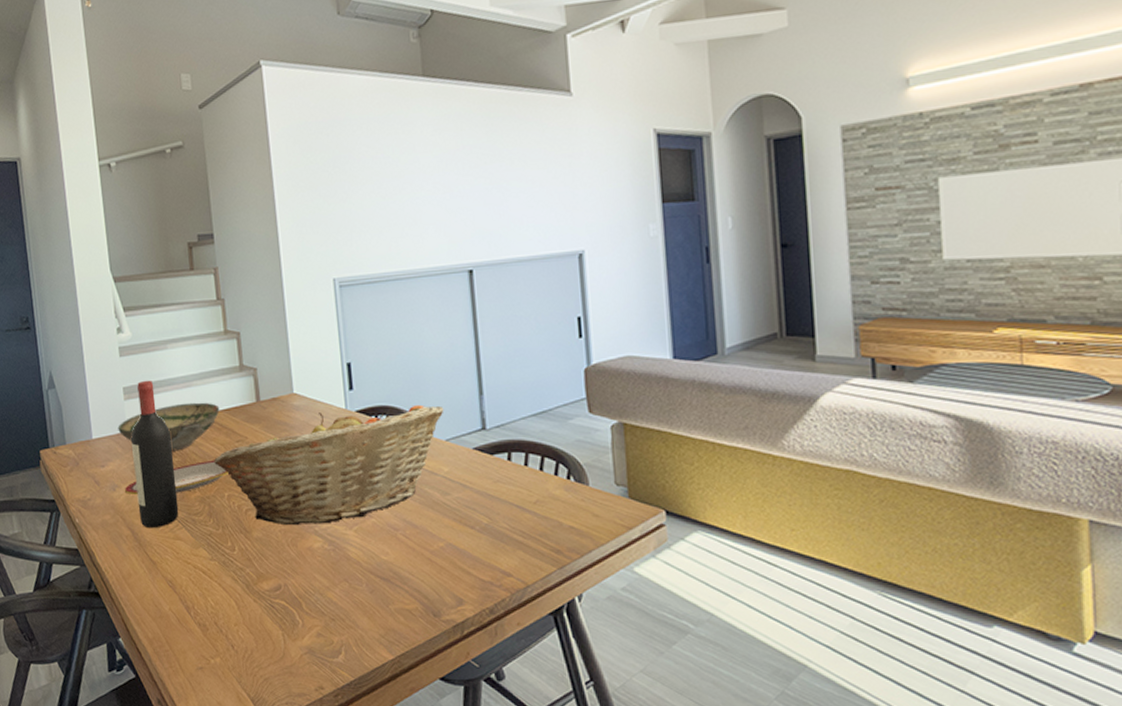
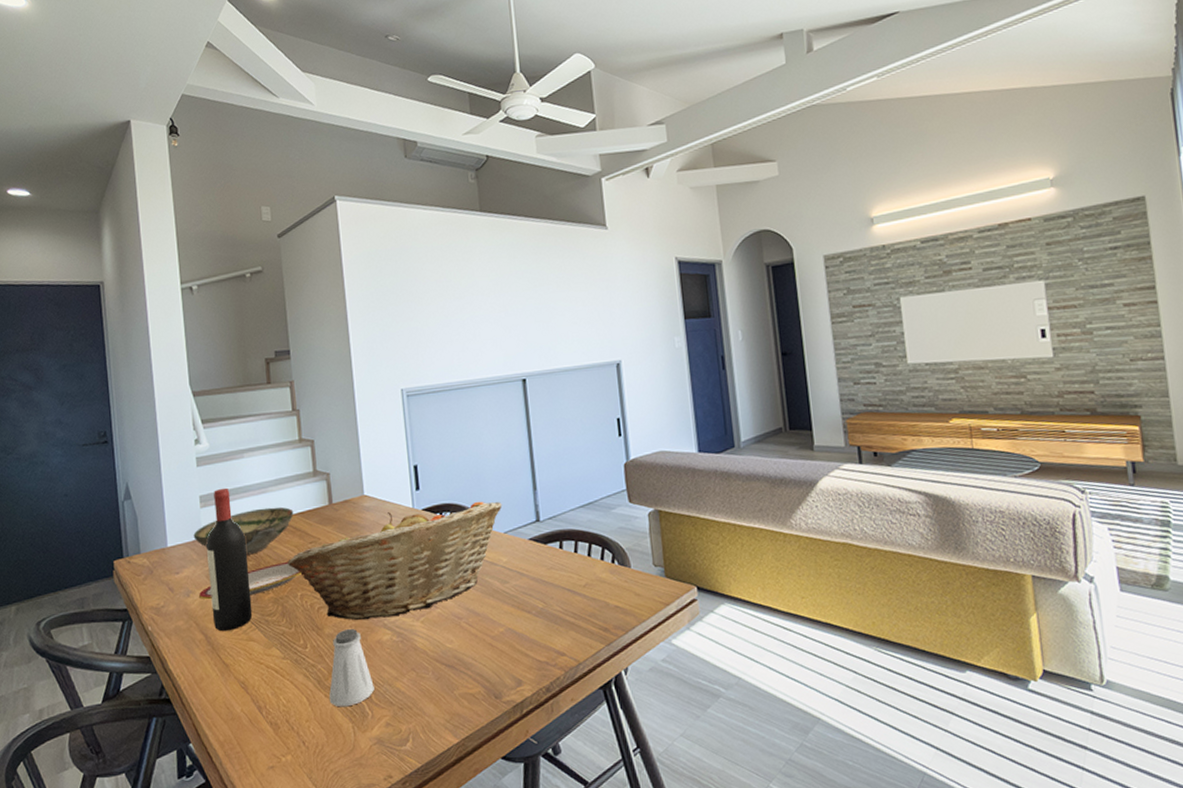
saltshaker: none [258,533,305,614] -> present [329,628,375,707]

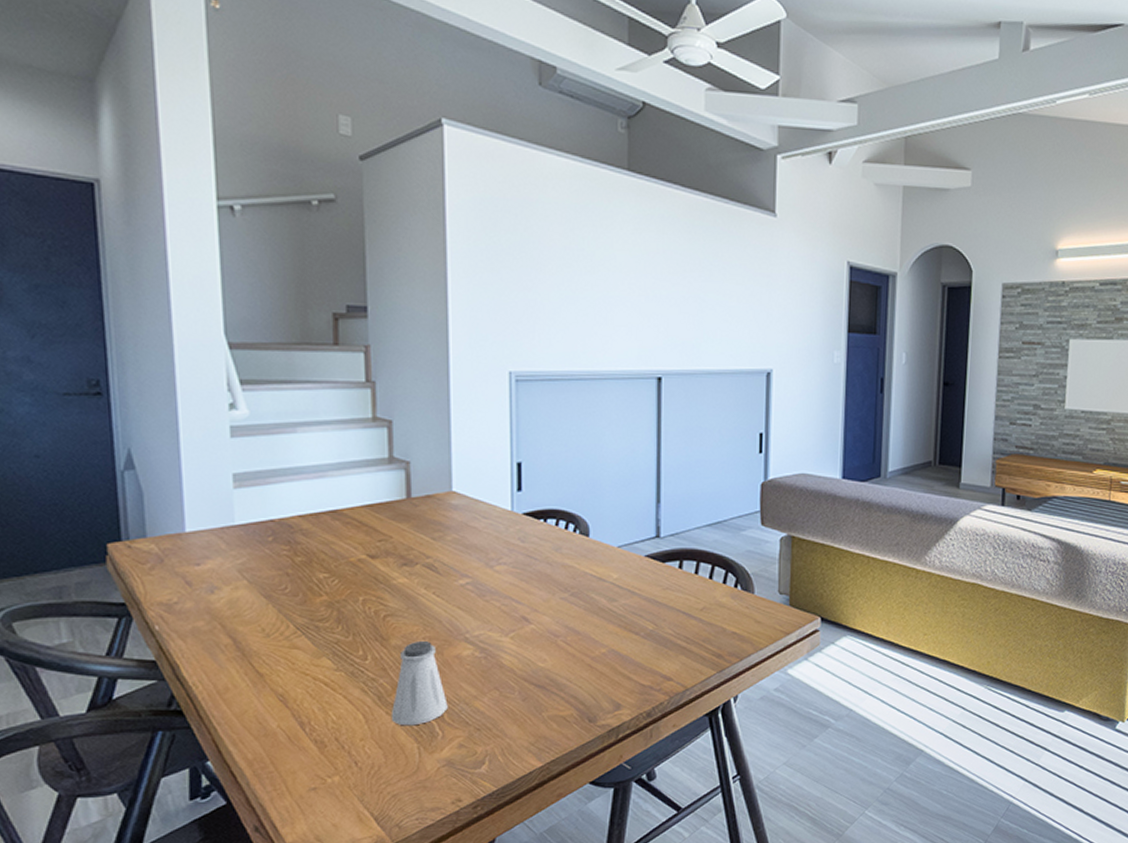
bowl: present [193,506,294,555] -> none [222,495,360,549]
plate: present [198,561,302,600] -> none [226,560,365,599]
wine bottle: present [206,487,253,632] -> none [240,466,299,637]
fruit basket: present [288,501,503,621] -> none [348,509,619,633]

